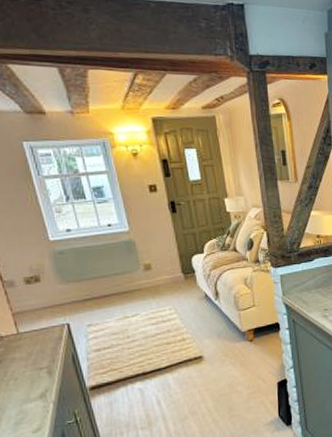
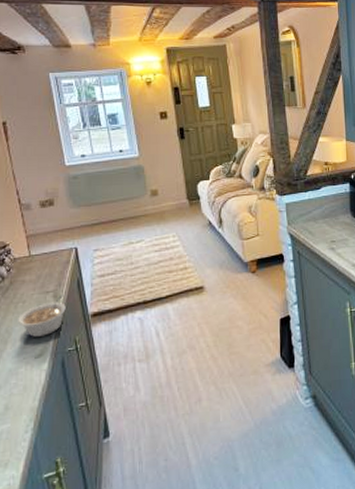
legume: none [11,370,62,413] -> present [18,295,66,337]

